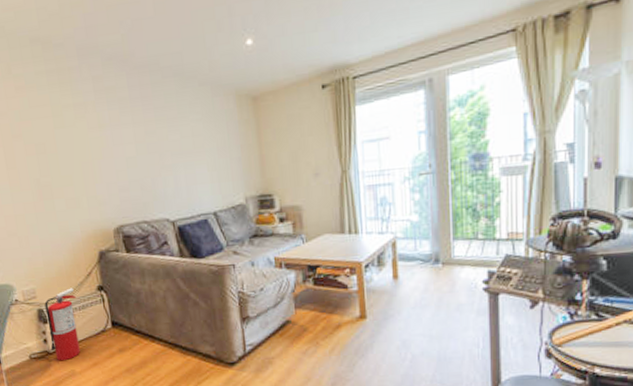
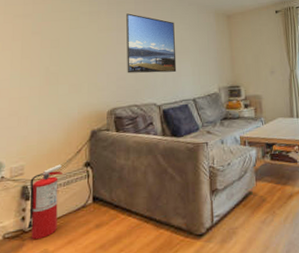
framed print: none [118,103,191,183] -> present [125,13,177,73]

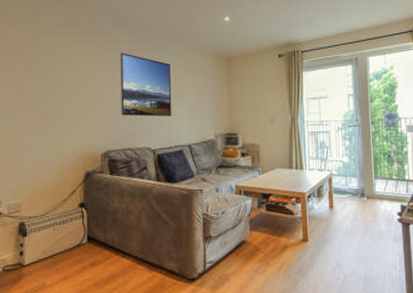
fire extinguisher: present [27,164,64,240] -> none [25,203,59,274]

